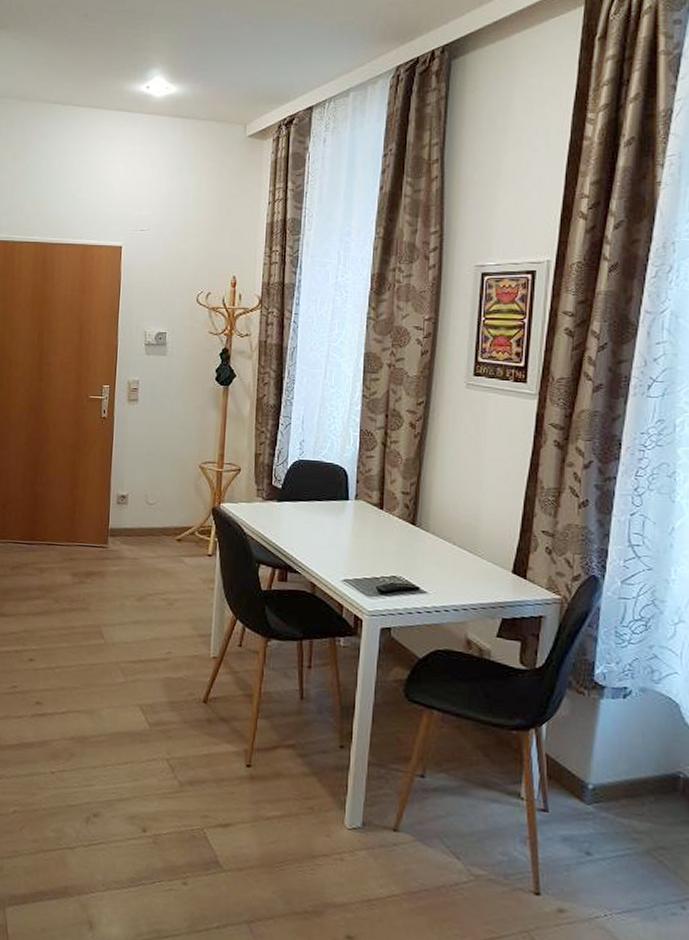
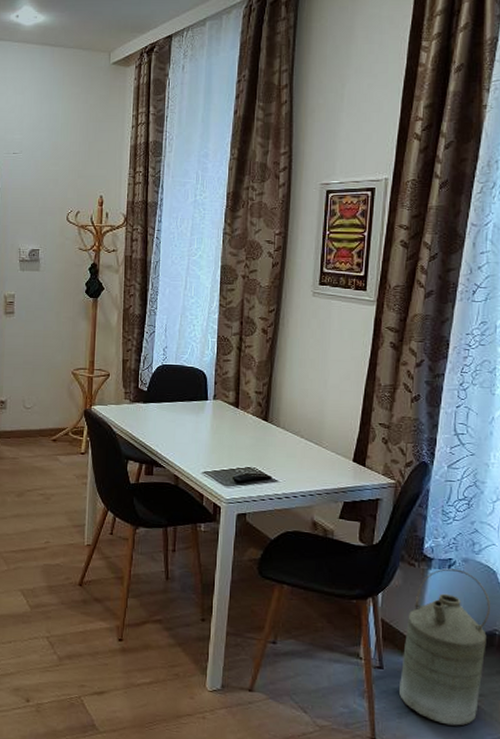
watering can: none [566,698,672,883] -> present [398,568,490,726]

